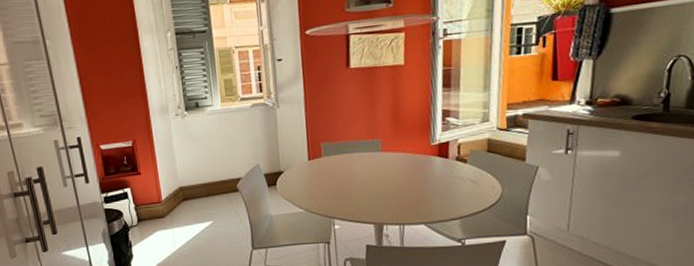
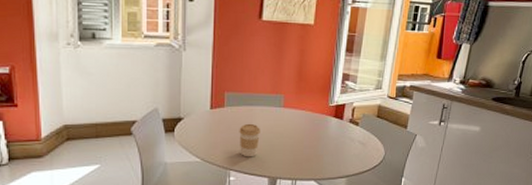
coffee cup: none [338,170,361,205] -> present [239,123,260,157]

